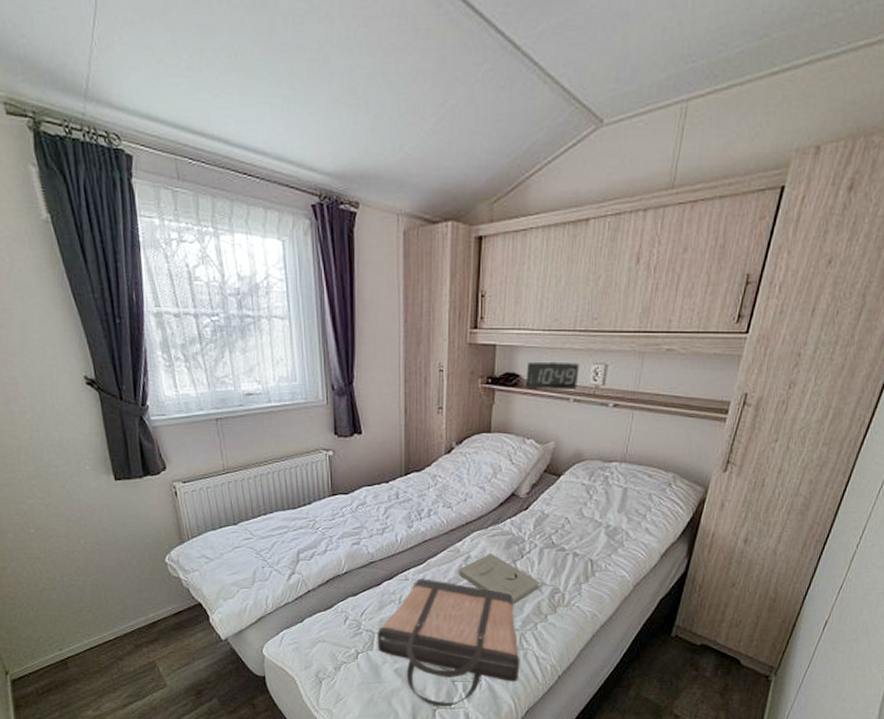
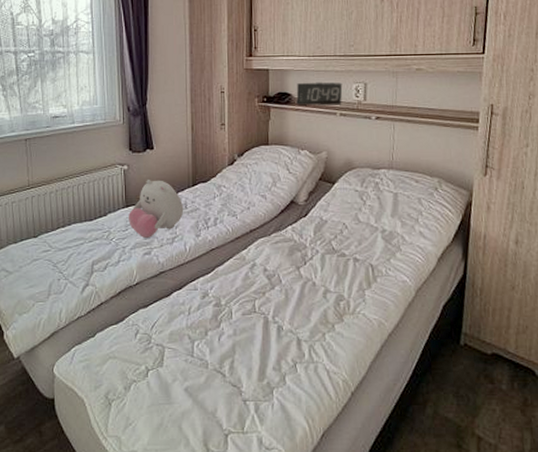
plush toy: none [335,466,395,529] -> present [129,179,184,239]
shopping bag: present [377,578,520,707] -> none [167,288,311,432]
book: present [459,554,541,605] -> none [245,261,325,313]

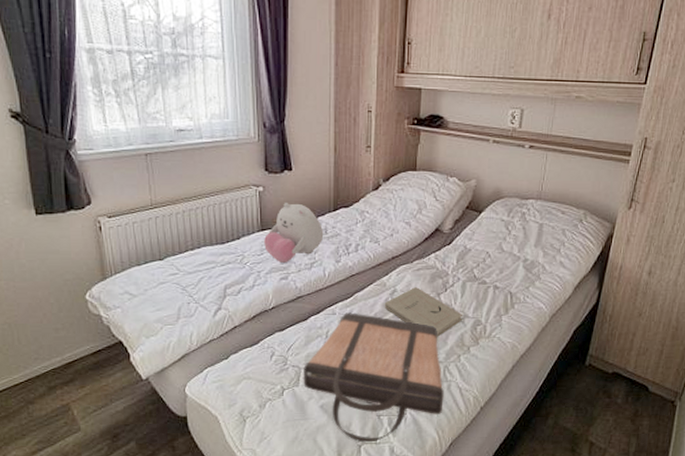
shopping bag: none [167,288,311,432] -> present [303,312,444,443]
book: none [245,261,325,313] -> present [385,287,463,337]
alarm clock: present [296,82,343,106] -> none [448,105,499,131]

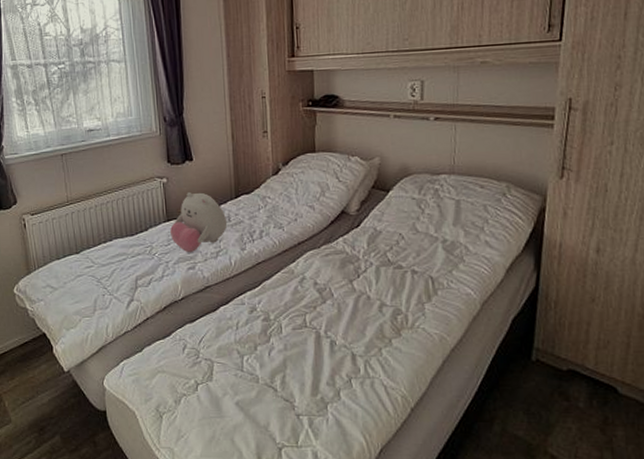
shopping bag: present [303,312,444,443] -> none [216,302,368,446]
book: present [385,287,463,337] -> none [295,274,381,328]

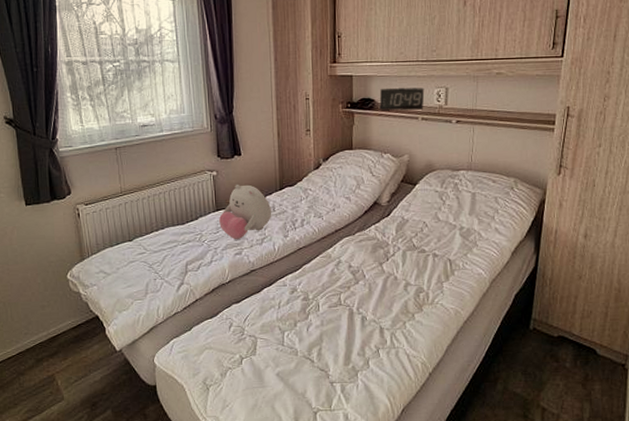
alarm clock: none [344,81,397,109] -> present [379,87,425,111]

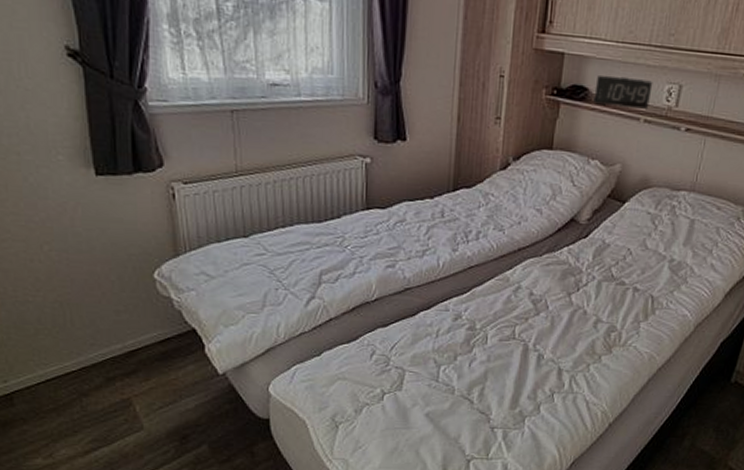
plush toy: present [219,184,272,240] -> none [369,177,440,249]

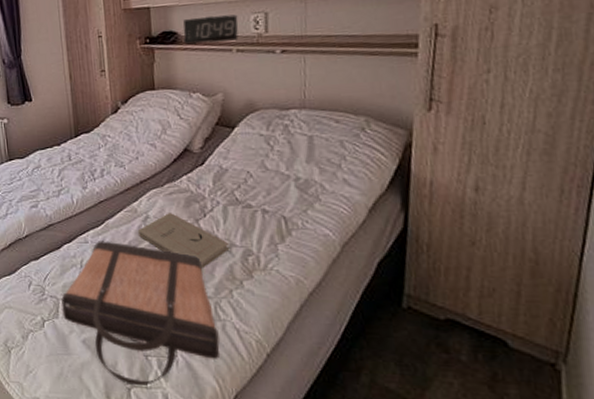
shopping bag: none [407,309,569,458] -> present [61,241,220,387]
book: none [507,284,596,343] -> present [139,213,230,269]

